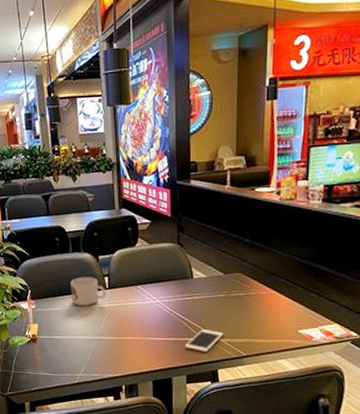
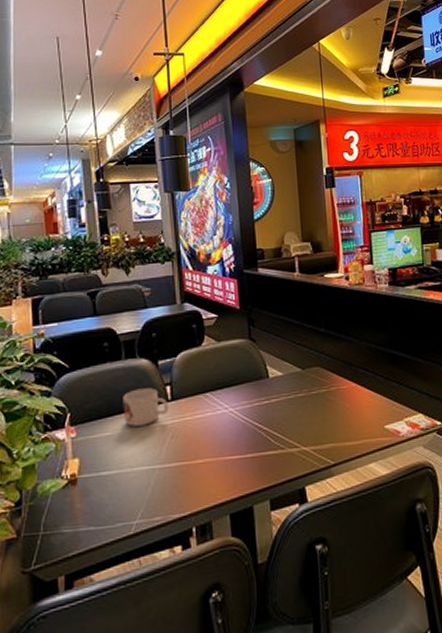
cell phone: present [184,329,224,352] -> none [265,438,308,467]

